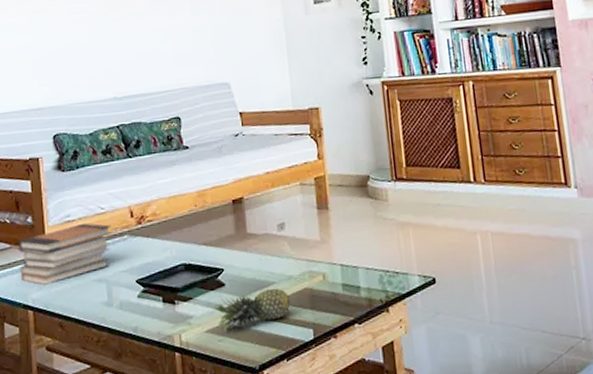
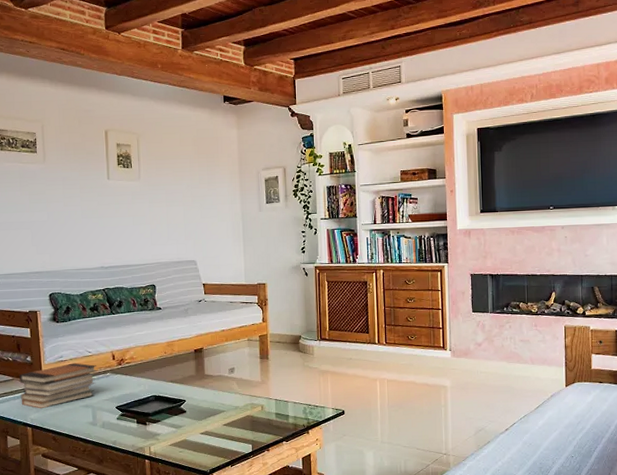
fruit: present [213,288,291,332] -> none [176,415,236,445]

